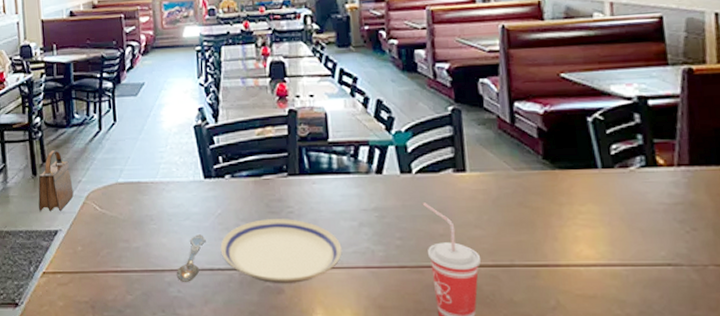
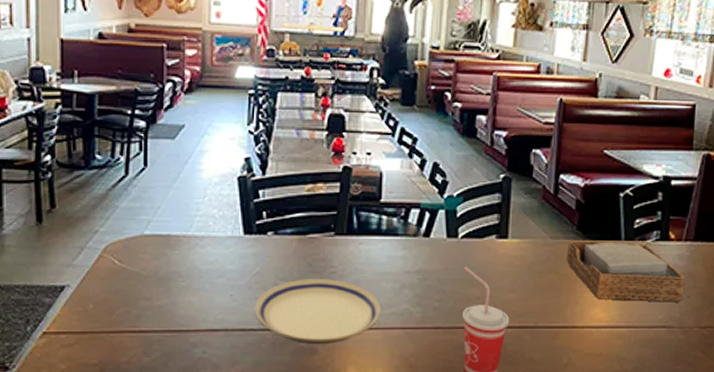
handbag: present [38,150,74,212] -> none [42,195,88,265]
spoon: present [176,234,206,282] -> none [203,293,240,343]
napkin holder: none [534,170,689,237] -> present [566,240,685,302]

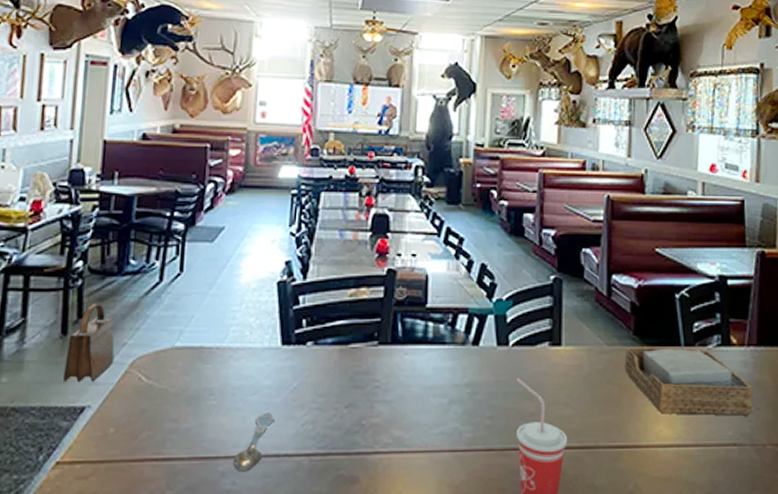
handbag: none [42,195,88,265] -> present [63,303,115,383]
spoon: none [203,293,240,343] -> present [233,412,275,472]
plate: present [254,279,381,344] -> none [290,394,428,471]

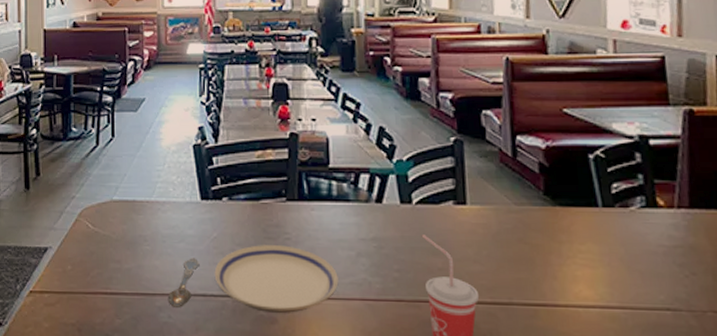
handbag: present [63,303,115,383] -> none [30,164,66,228]
plate: none [290,394,428,471] -> present [214,245,339,313]
napkin holder: present [624,346,753,416] -> none [535,207,688,280]

